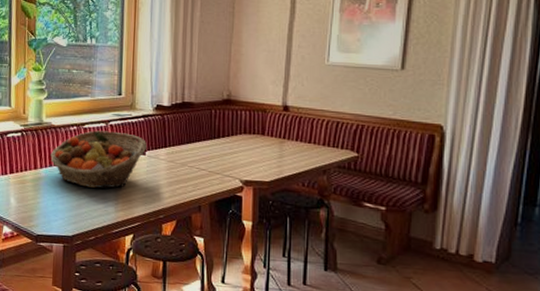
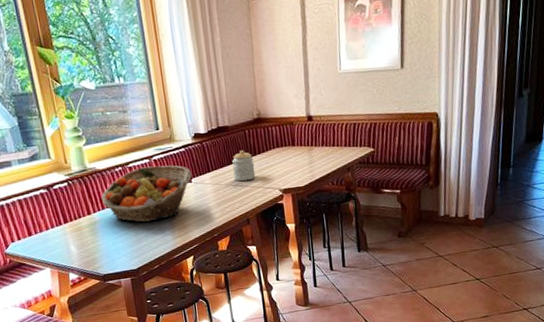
jar: none [191,130,216,164] -> present [232,150,256,182]

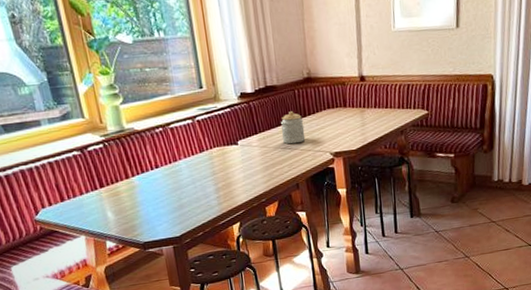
fruit basket: present [101,165,192,222] -> none [140,126,238,187]

